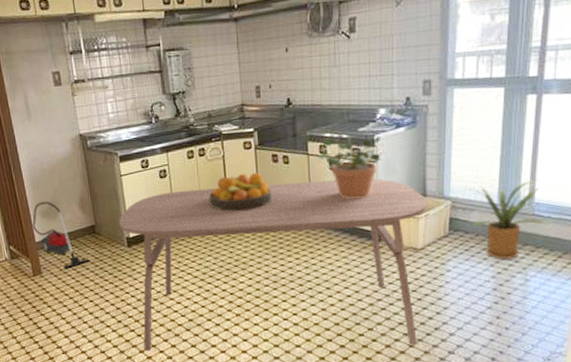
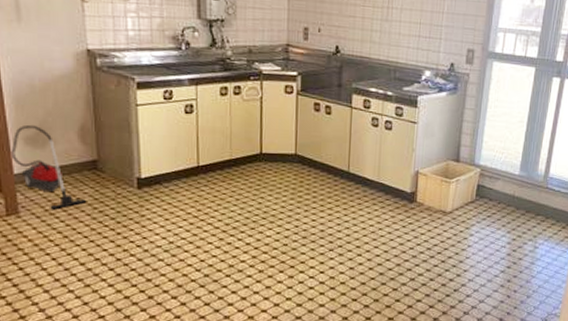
dining table: present [118,179,428,352] -> none [128,130,460,310]
fruit bowl: present [208,172,272,211] -> none [240,118,311,159]
potted plant: present [316,136,385,199] -> none [359,92,426,159]
house plant: present [463,179,547,259] -> none [492,155,557,227]

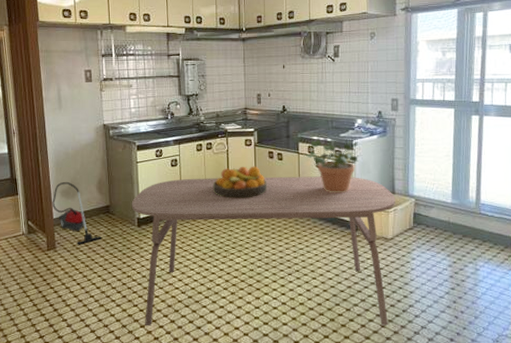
dining table: none [128,130,460,310] -> present [131,176,396,326]
fruit bowl: none [240,118,311,159] -> present [212,166,267,198]
potted plant: none [359,92,426,159] -> present [305,139,362,193]

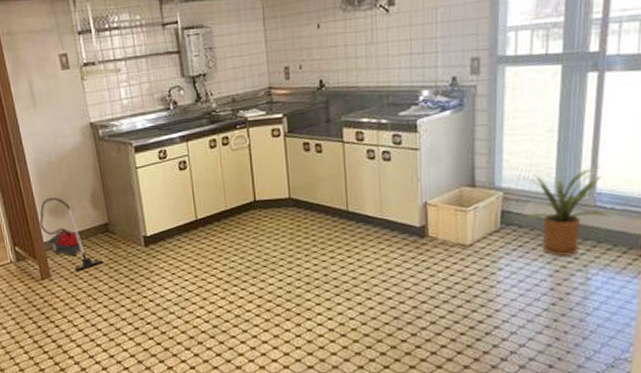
dining table: present [131,176,396,326] -> none [134,168,477,361]
fruit bowl: present [212,166,267,198] -> none [233,162,304,206]
potted plant: present [305,139,362,193] -> none [352,121,429,191]
house plant: none [424,184,491,250] -> present [516,166,610,256]

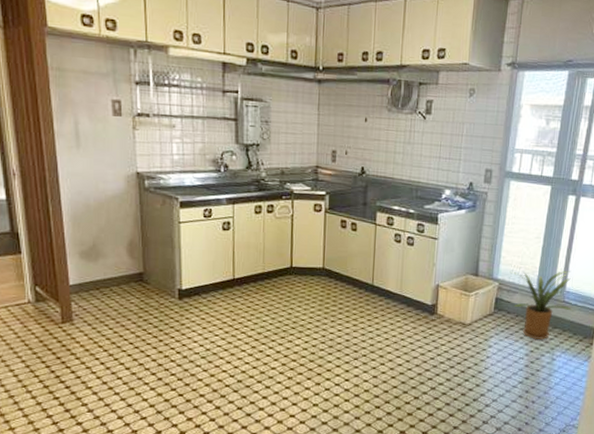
vacuum cleaner: present [39,197,104,272] -> none [67,240,133,318]

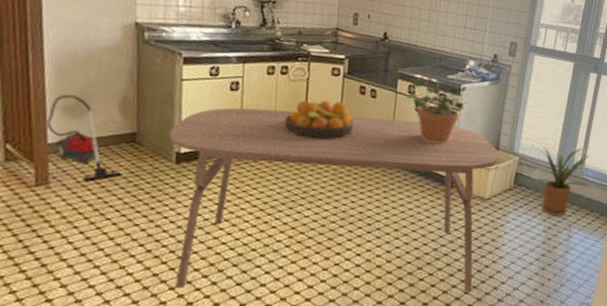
vacuum cleaner: none [67,240,133,318] -> present [46,94,122,182]
dining table: none [171,245,478,415] -> present [168,107,499,292]
fruit bowl: none [272,235,337,273] -> present [283,100,354,140]
potted plant: none [383,209,446,273] -> present [404,78,469,144]

